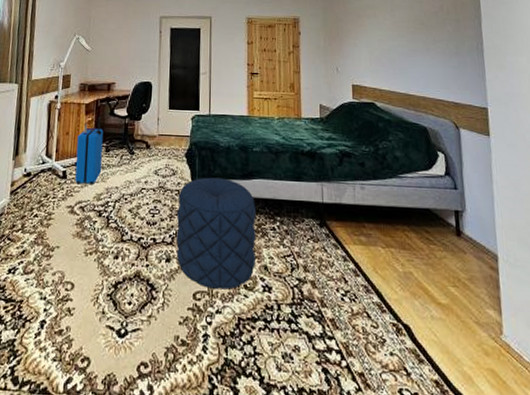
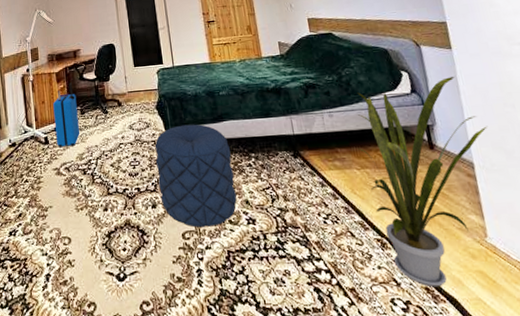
house plant: none [386,164,516,382] -> present [357,77,488,288]

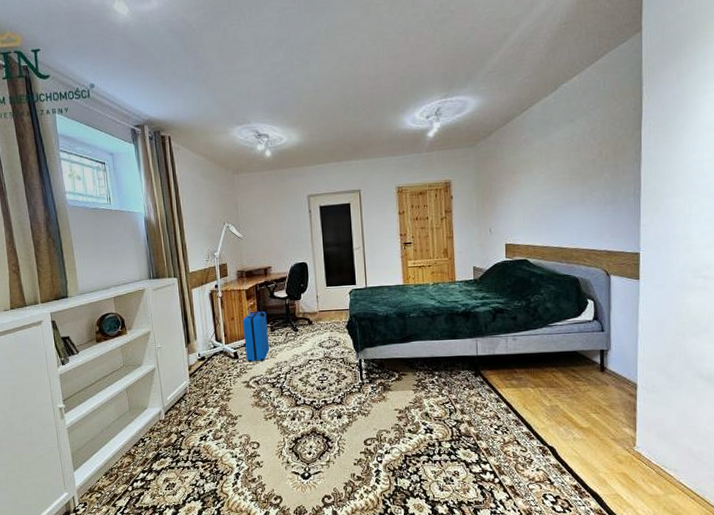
pouf: present [155,124,237,227] -> none [343,343,417,435]
house plant: present [357,77,488,288] -> none [535,306,657,486]

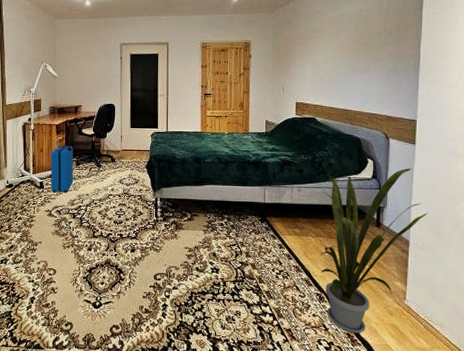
house plant: none [535,306,657,486] -> present [317,168,429,334]

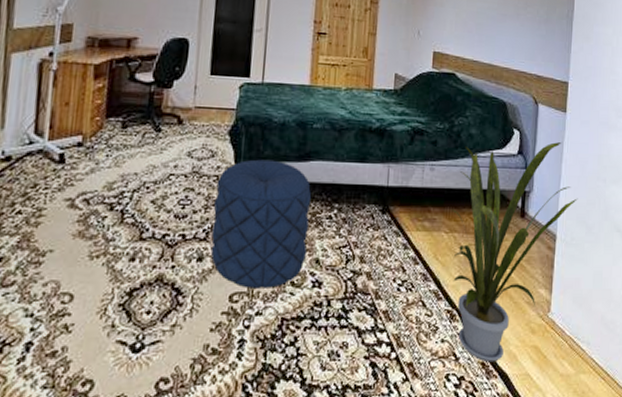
suitcase: present [50,135,74,193] -> none [77,82,120,172]
pouf: none [139,184,208,272] -> present [211,159,312,288]

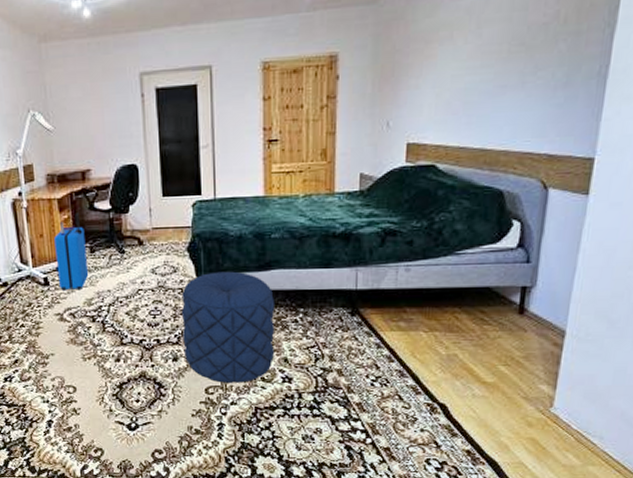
suitcase: none [77,82,120,172] -> present [54,212,89,291]
house plant: present [452,142,578,363] -> none [432,230,599,451]

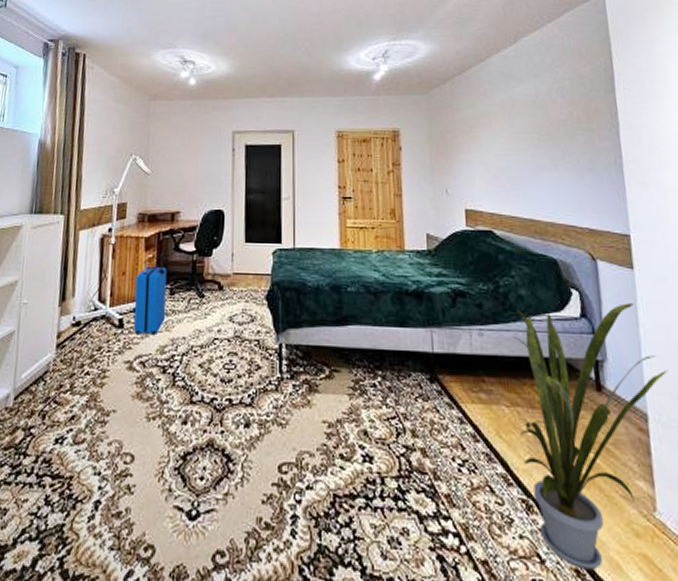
pouf: present [182,271,276,383] -> none [257,324,353,460]
house plant: none [432,230,599,451] -> present [510,303,669,571]

